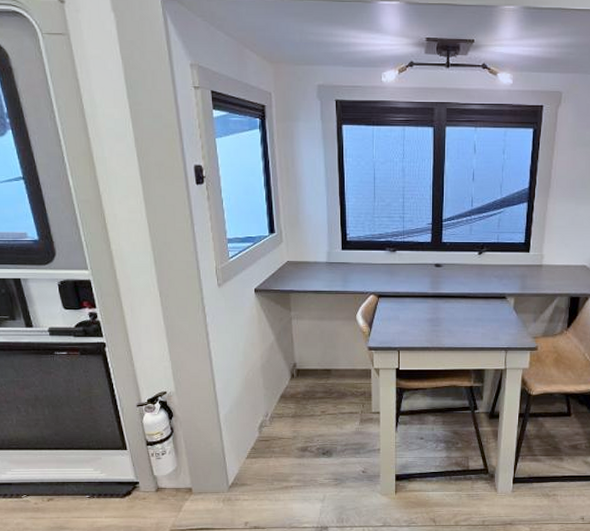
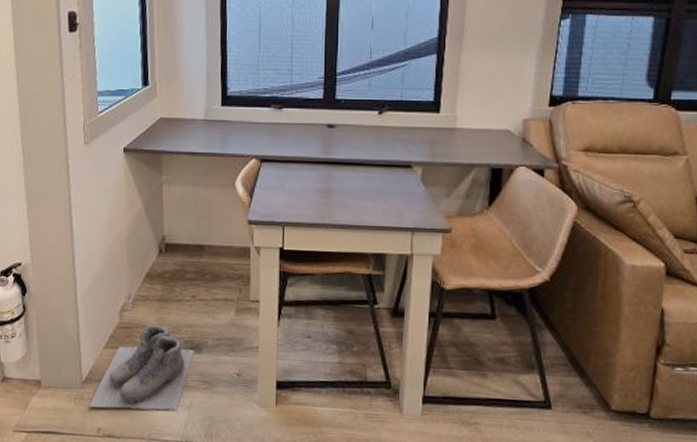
boots: none [236,437,326,507] -> present [89,324,194,411]

